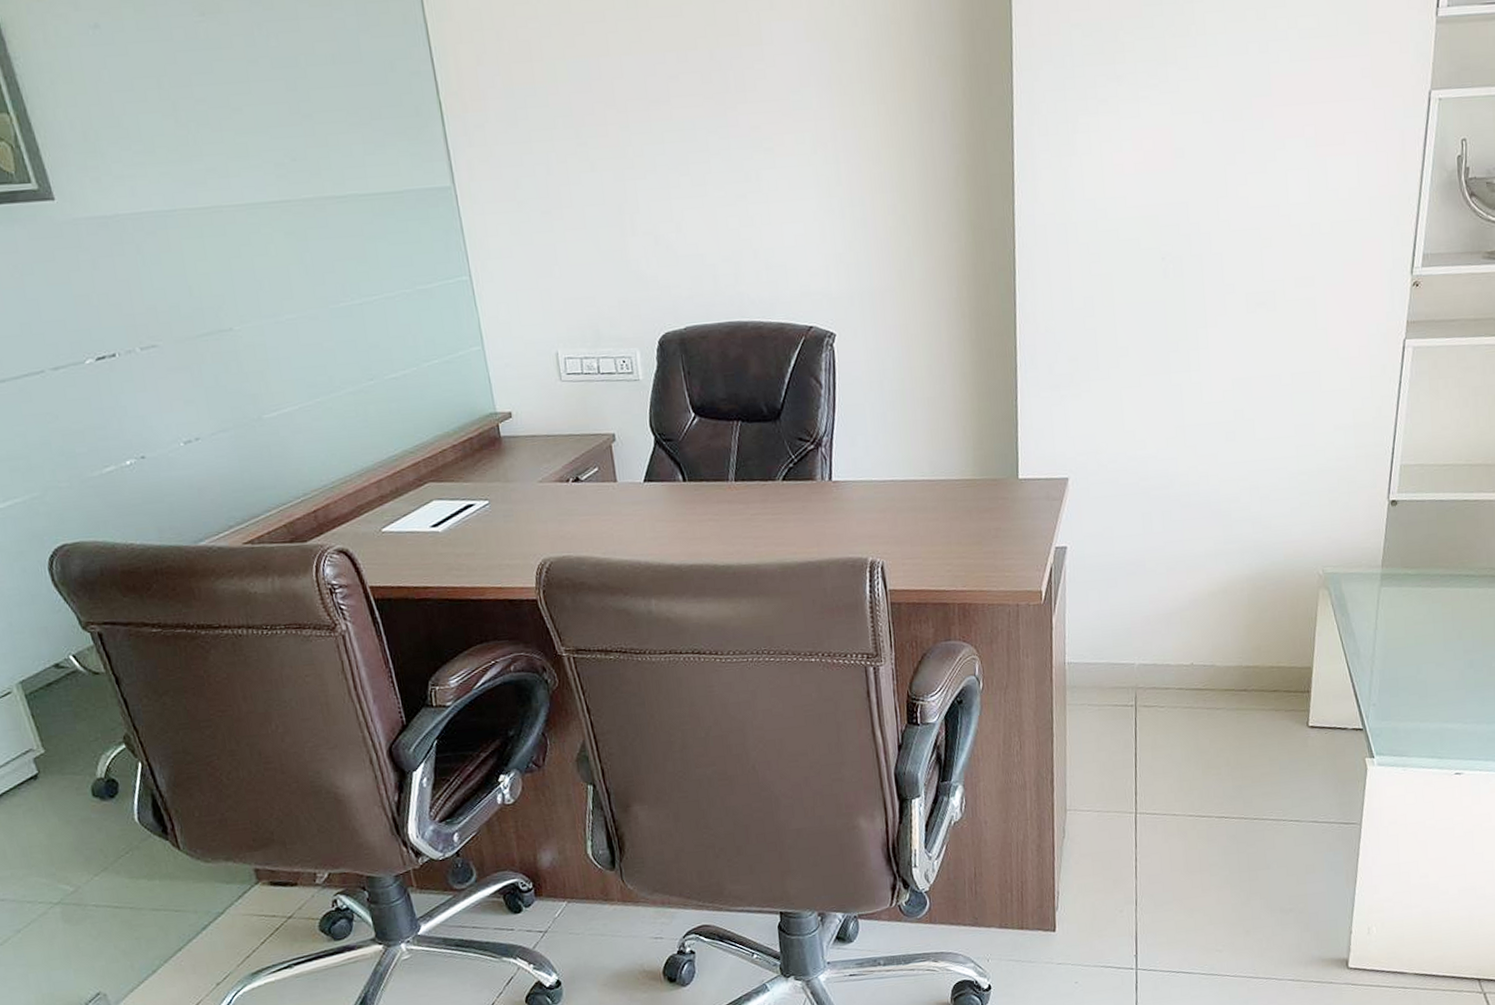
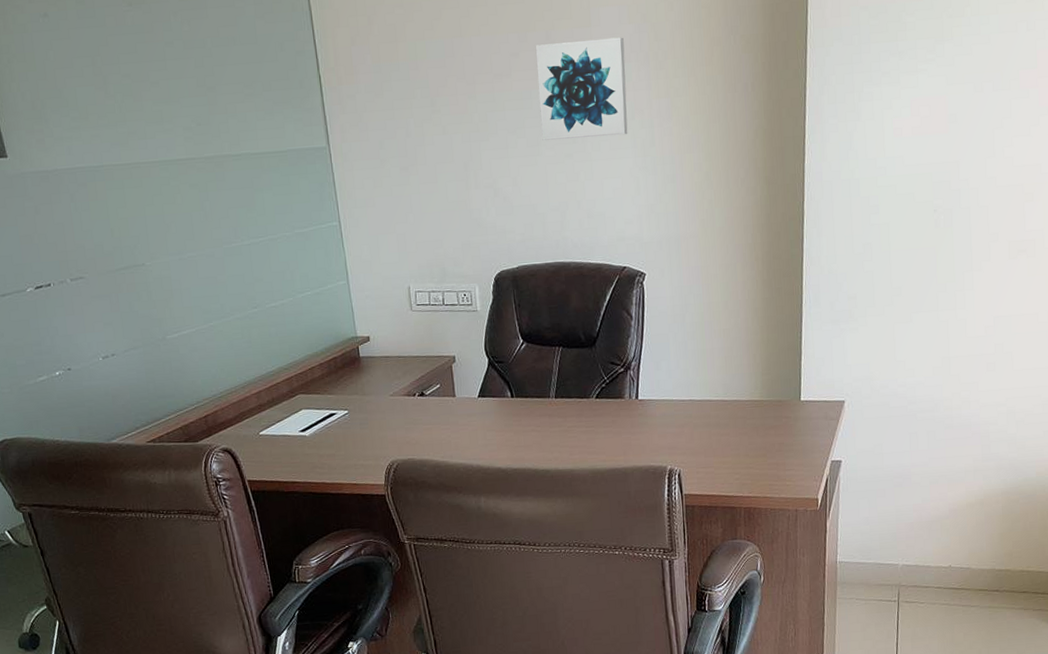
wall art: none [698,57,810,179] -> present [536,37,628,140]

